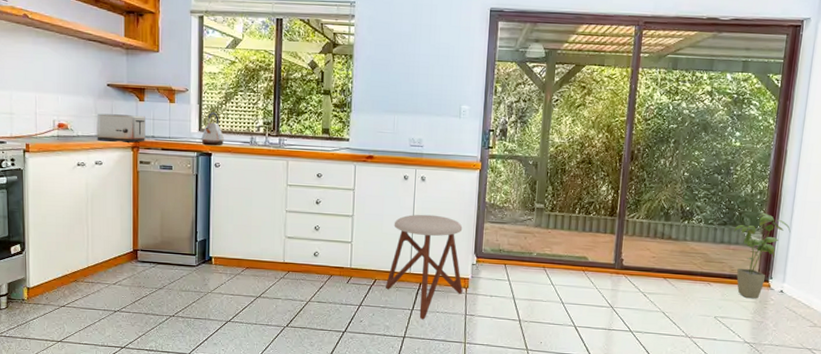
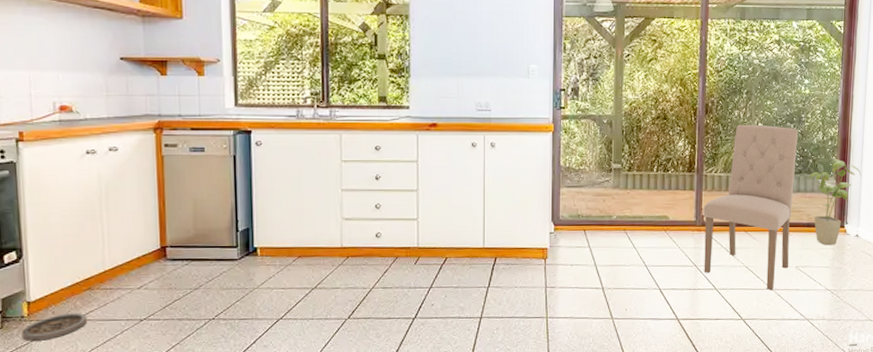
pet bowl: none [22,300,73,321] -> present [21,313,88,341]
toaster: present [96,113,146,143] -> none [108,92,171,123]
kettle: present [201,111,225,146] -> none [238,83,266,122]
stool: present [385,214,463,320] -> none [457,183,541,297]
dining chair: none [620,173,725,338] -> present [703,124,798,291]

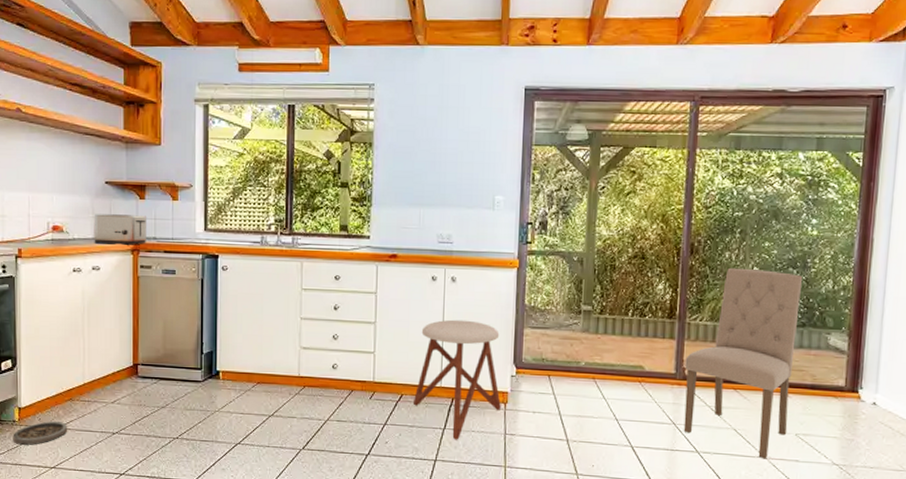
toaster: none [108,92,171,123] -> present [94,214,148,245]
stool: none [457,183,541,297] -> present [412,319,501,440]
house plant: present [809,159,862,245] -> none [814,313,882,412]

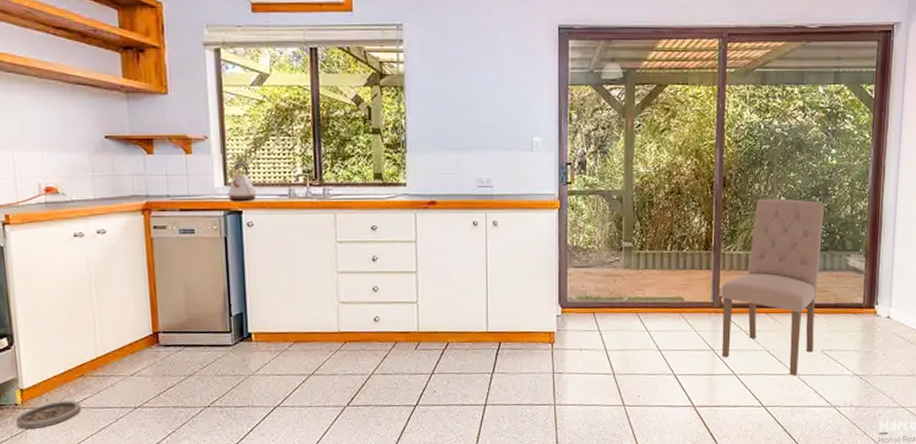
toaster: present [94,214,148,245] -> none [94,172,158,205]
kettle: none [207,209,233,247] -> present [228,161,257,202]
stool: present [412,319,501,440] -> none [459,263,548,383]

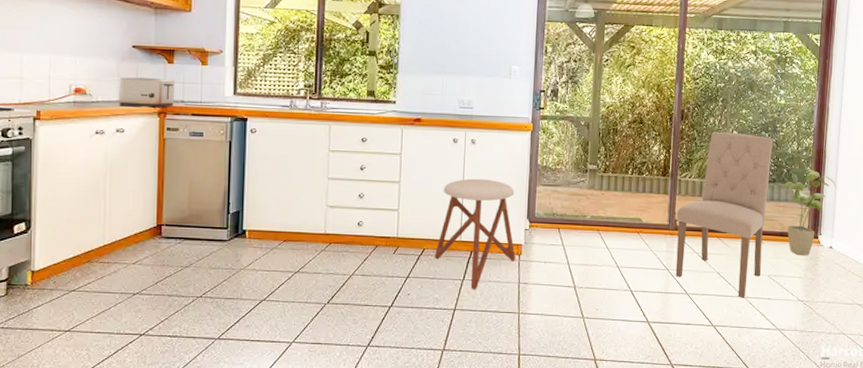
pet bowl: present [15,400,82,429] -> none [24,284,85,309]
toaster: none [94,172,158,205] -> present [119,77,176,108]
kettle: present [228,161,257,202] -> none [236,74,262,111]
stool: none [459,263,548,383] -> present [434,178,515,290]
house plant: none [836,235,894,327] -> present [783,170,836,255]

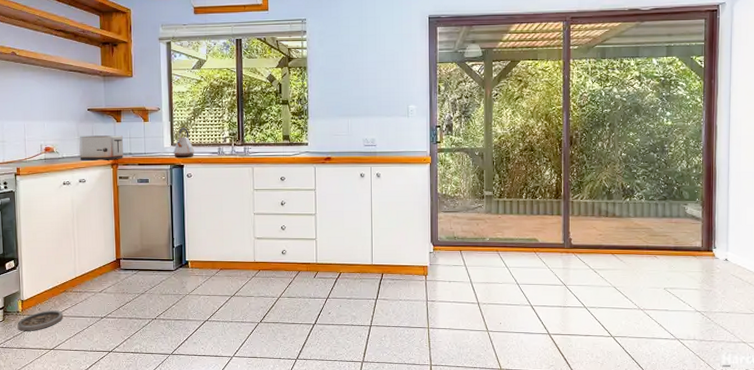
pet bowl: none [24,284,85,309] -> present [17,310,64,331]
kettle: none [236,74,262,111] -> present [173,127,195,158]
stool: present [434,178,515,290] -> none [349,208,422,308]
dining chair: present [675,131,773,298] -> none [571,154,661,310]
house plant: present [783,170,836,255] -> none [674,186,729,268]

